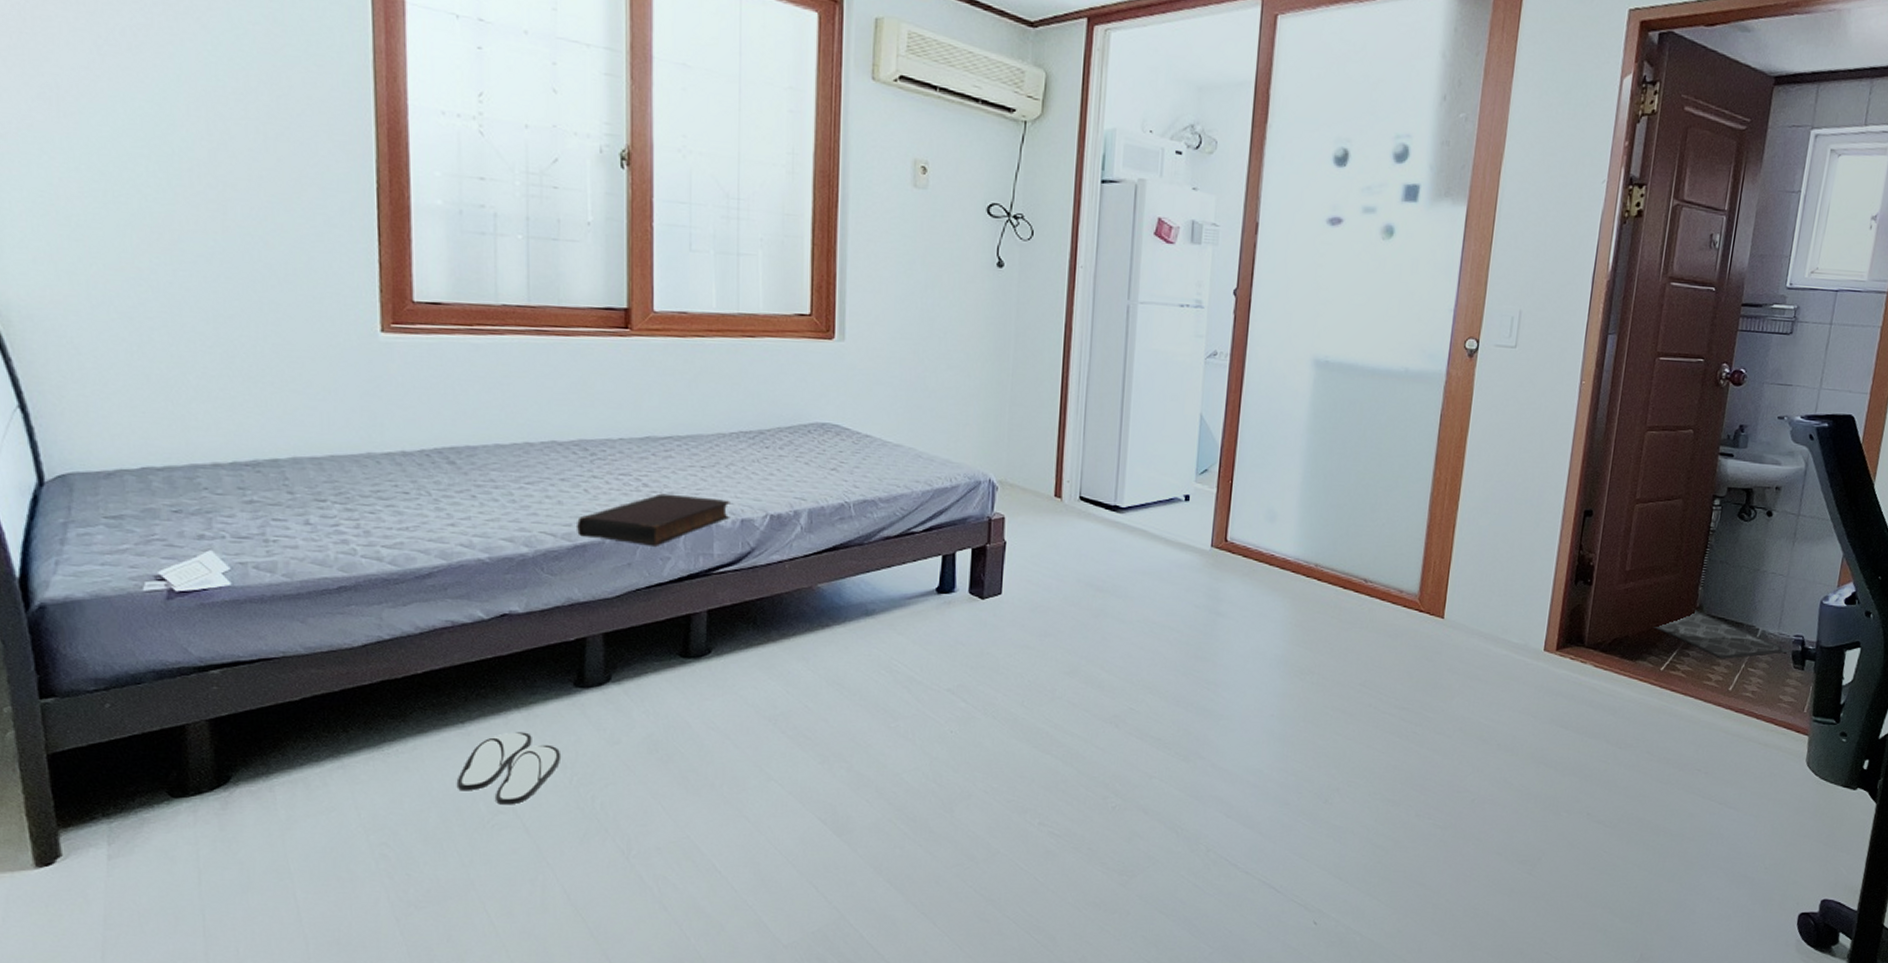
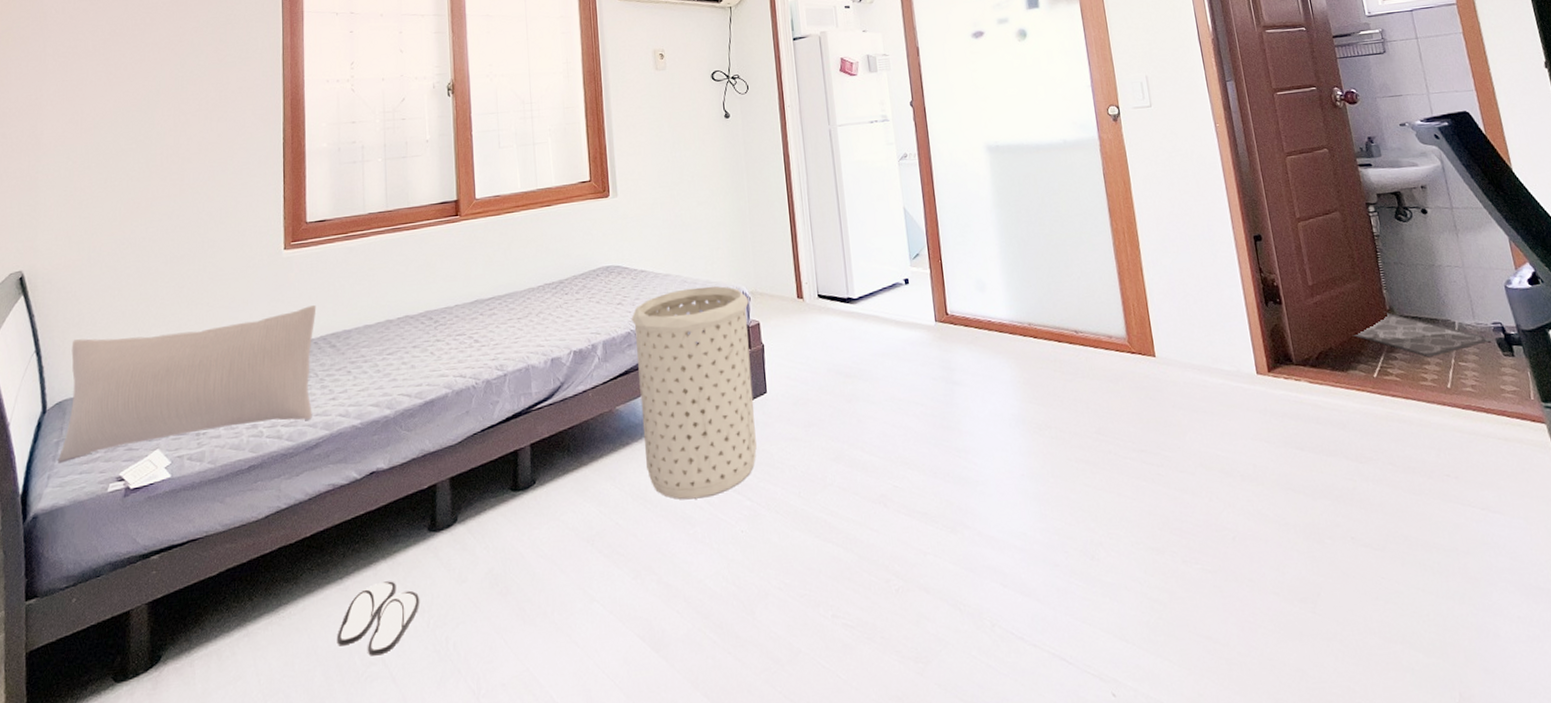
pillow: none [68,400,428,549] -> present [58,305,316,463]
book: present [577,493,730,548] -> none [426,344,543,395]
laundry basket: none [847,465,995,693] -> present [631,286,757,500]

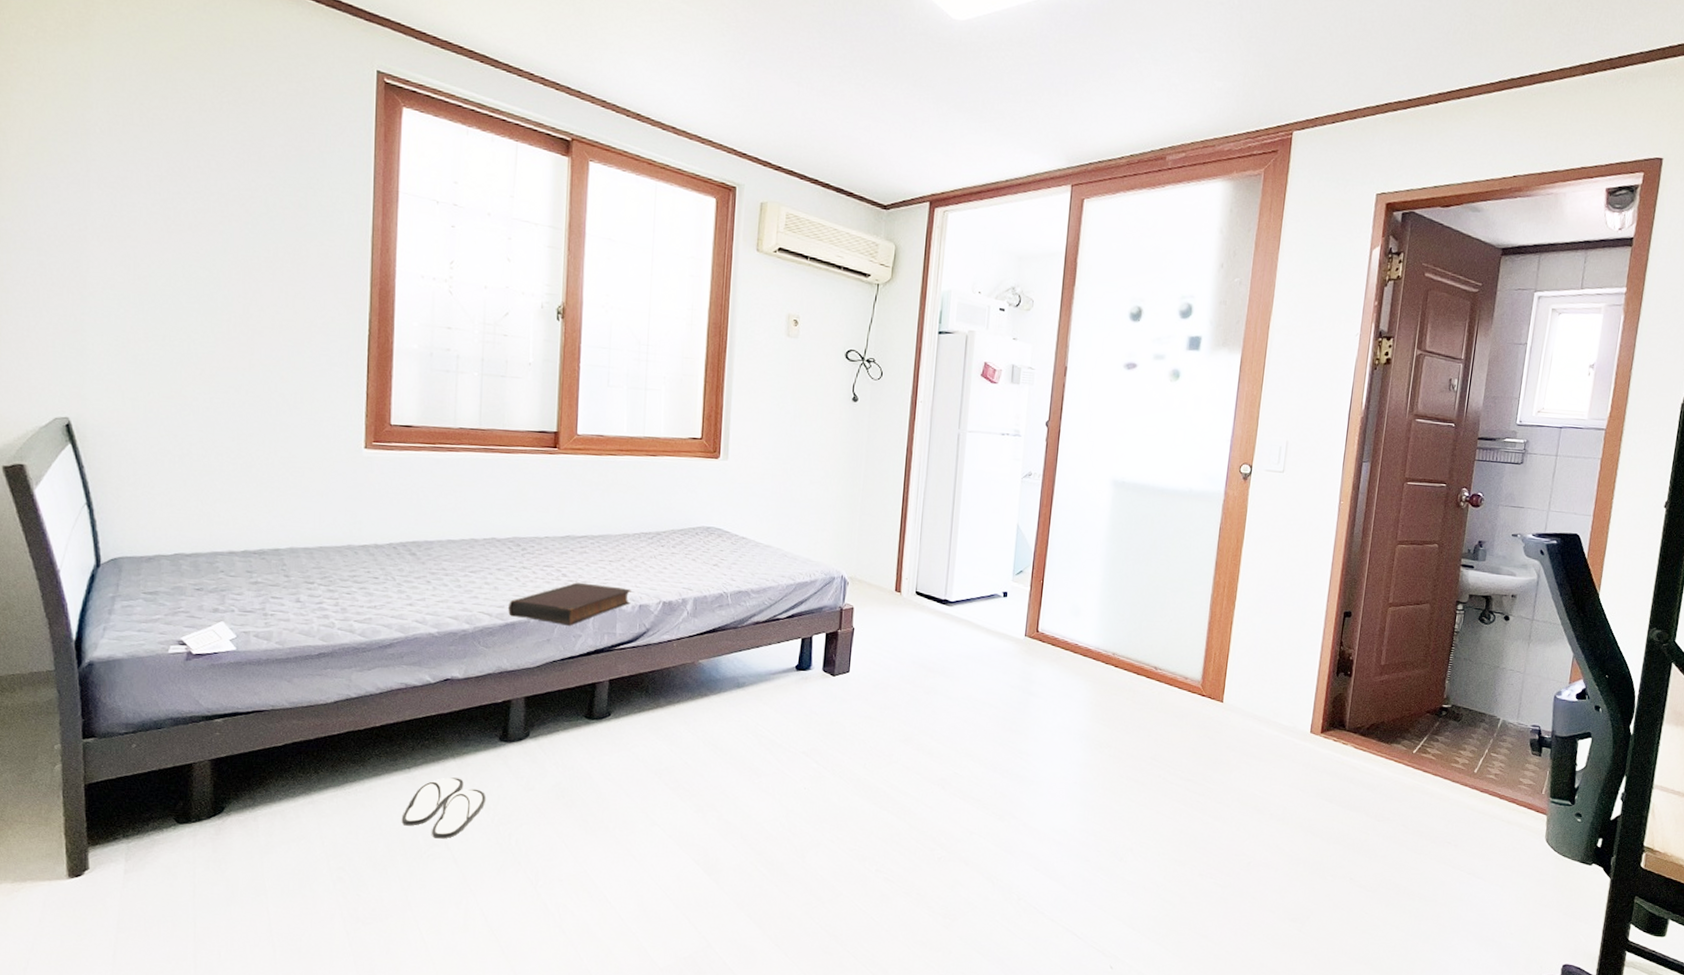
pillow: present [58,305,316,463] -> none [114,499,397,620]
book: none [426,344,543,395] -> present [508,582,631,627]
laundry basket: present [631,286,757,500] -> none [722,562,846,754]
bath mat: present [1352,311,1494,358] -> none [1405,699,1528,745]

